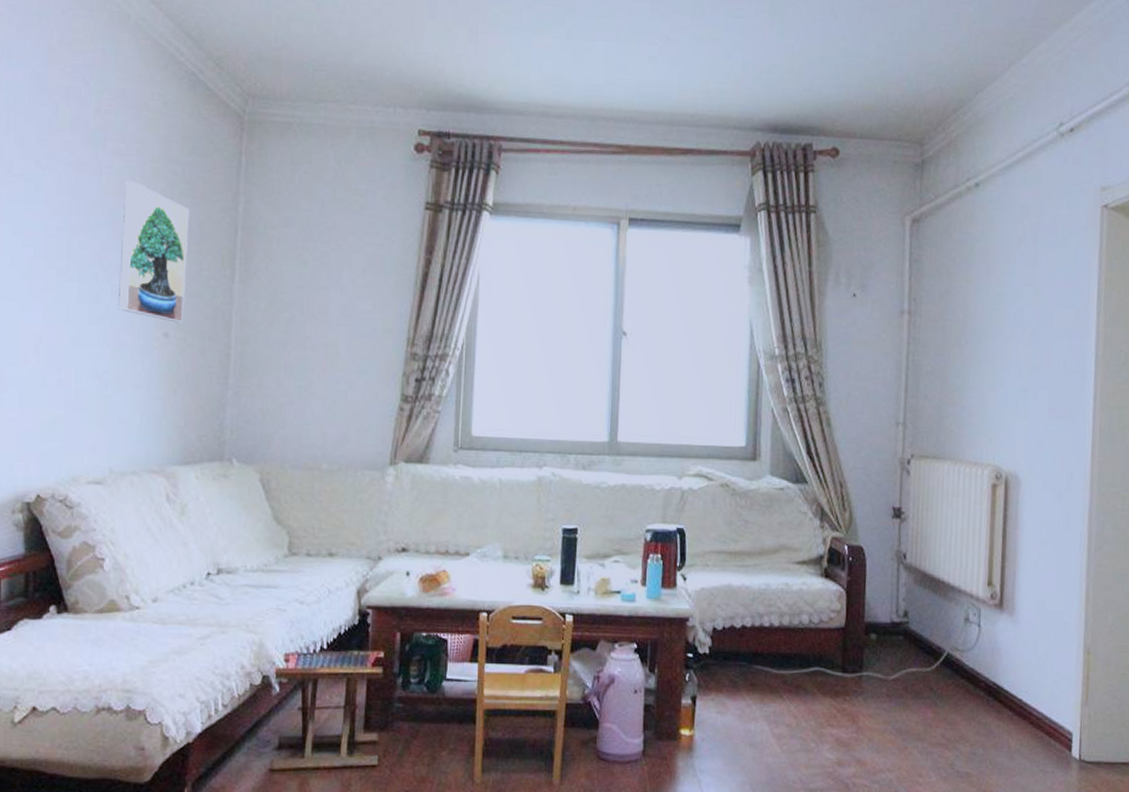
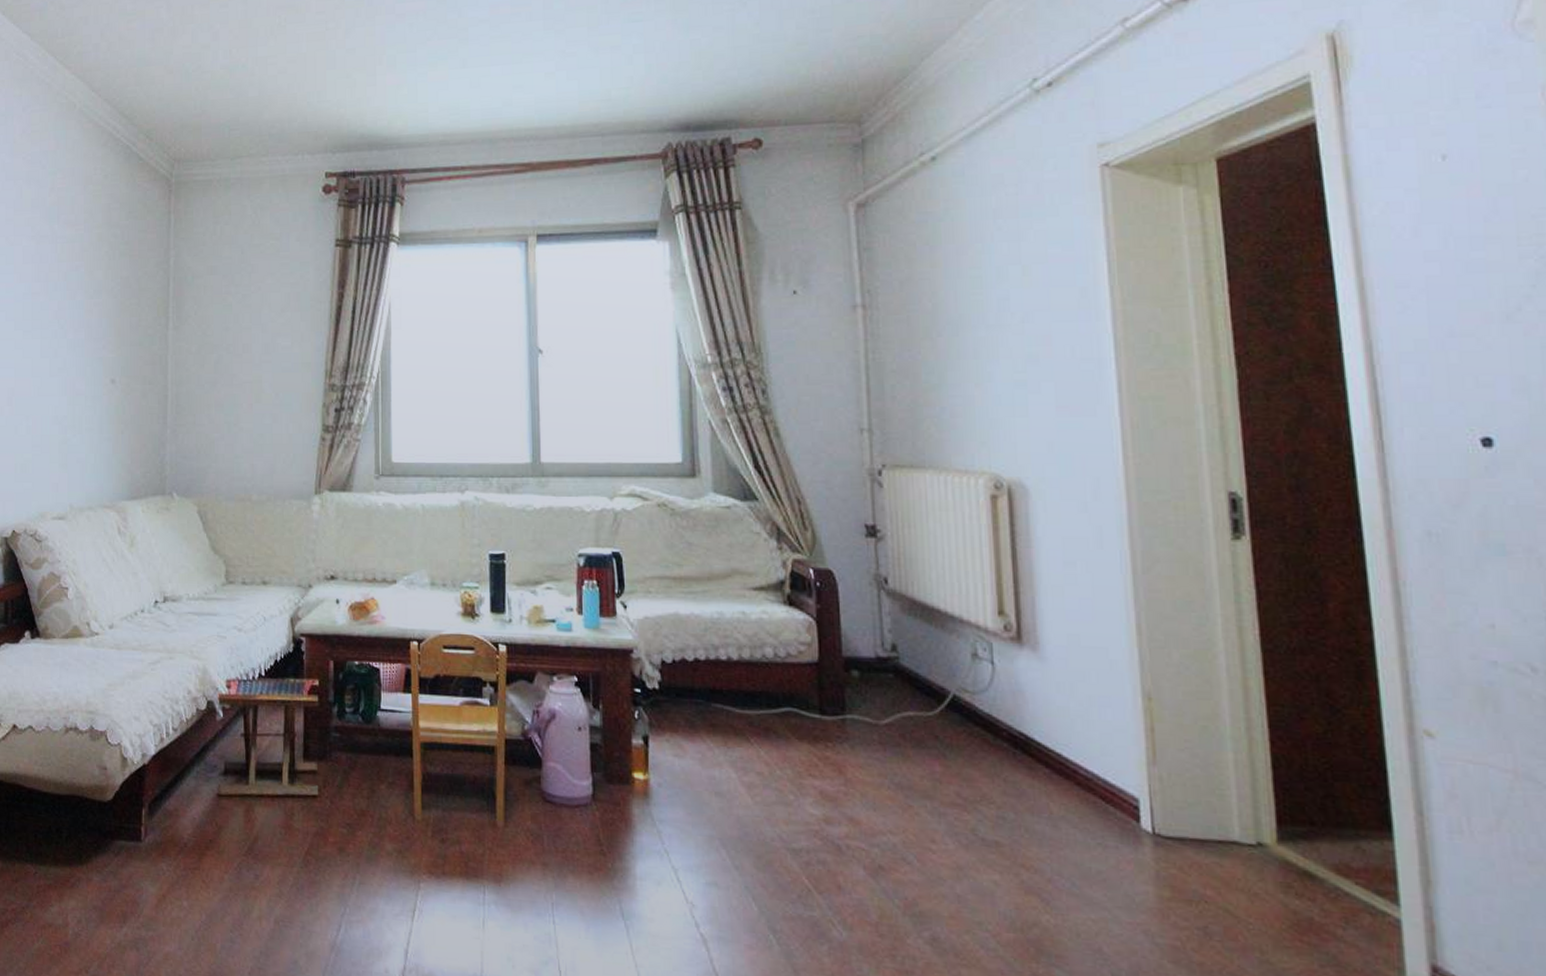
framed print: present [118,181,190,323] -> none [73,247,129,370]

